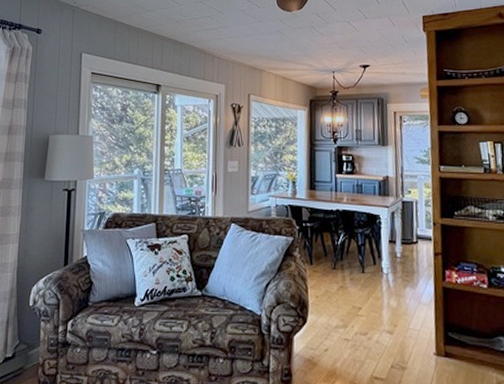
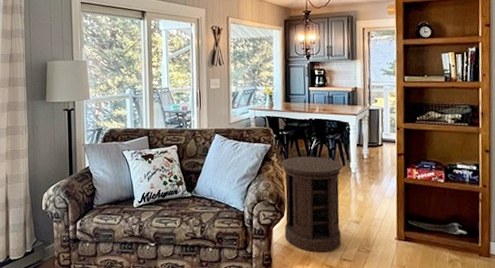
side table: none [304,253,373,368] -> present [281,156,342,253]

